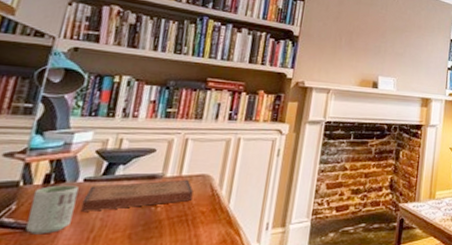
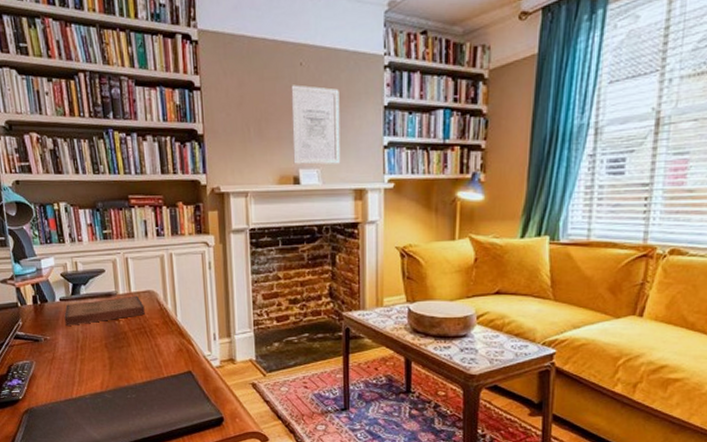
cup: present [26,185,79,235] -> none [29,304,62,344]
wall art: none [375,12,419,76] -> present [291,84,341,165]

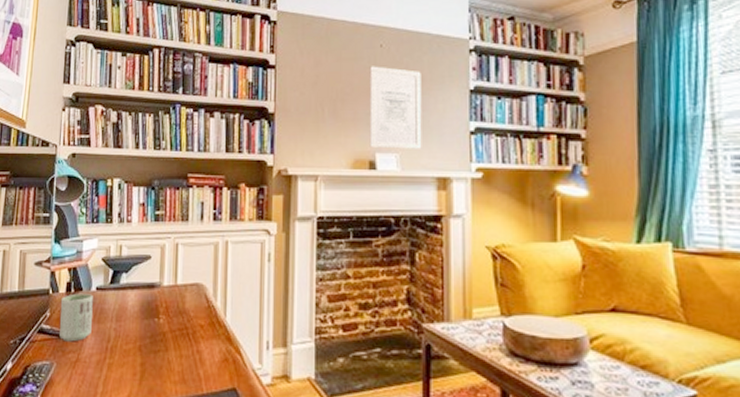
cup: none [29,304,62,344] -> present [59,293,93,342]
book: present [64,295,145,326] -> none [97,288,190,321]

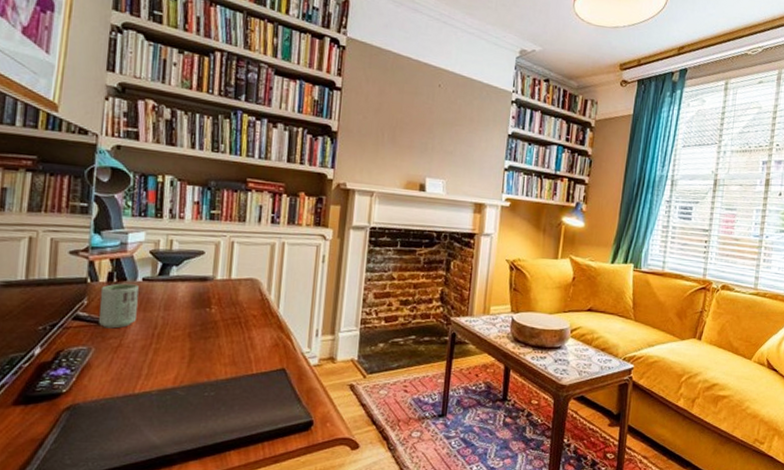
wall art: present [369,66,422,149] -> none [421,102,471,178]

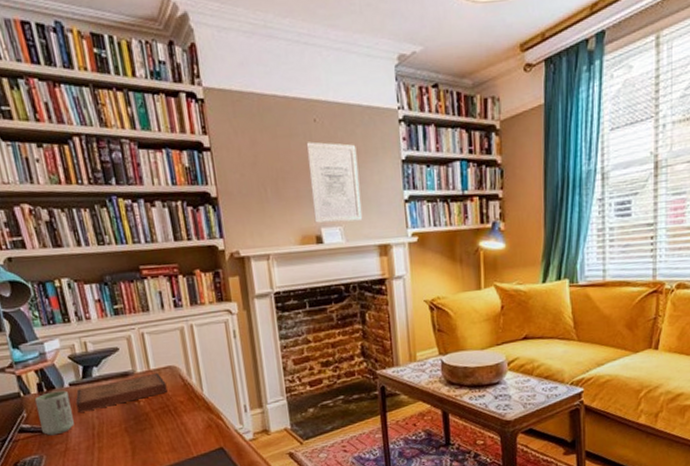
book: none [143,282,244,310] -> present [75,372,168,412]
wall art: none [421,102,471,178] -> present [306,141,363,223]

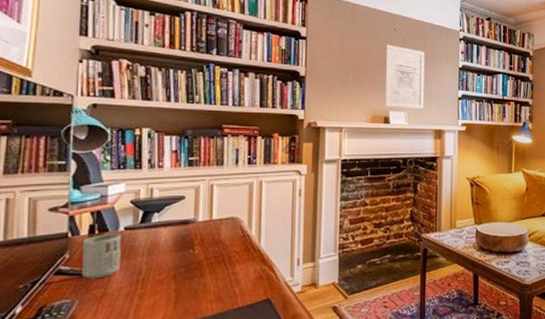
book: present [75,372,168,412] -> none [126,222,225,257]

